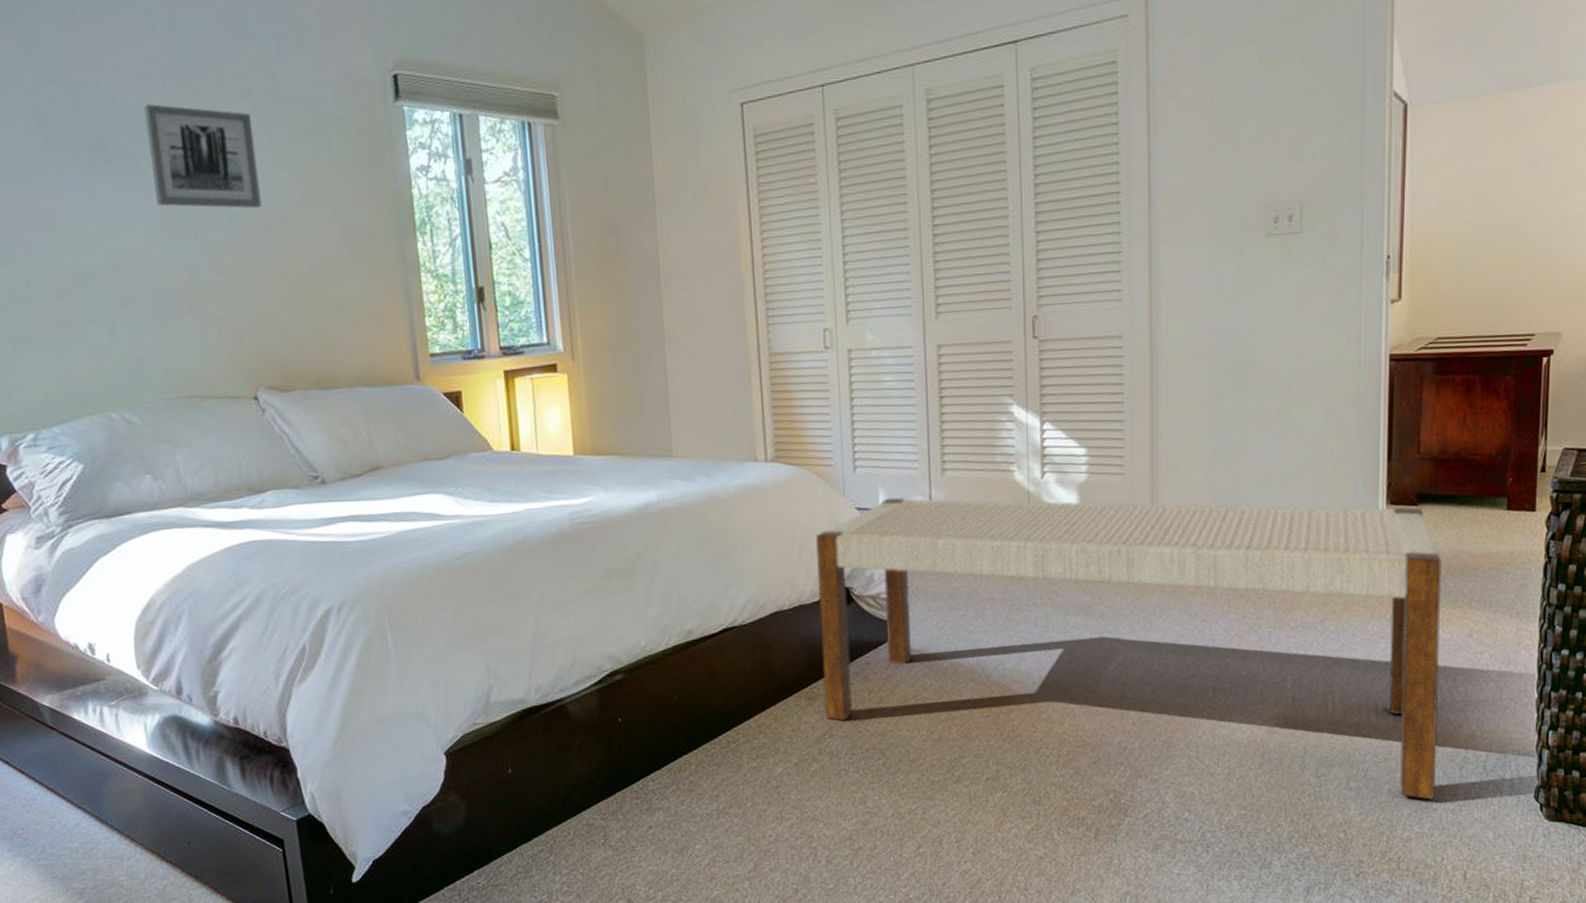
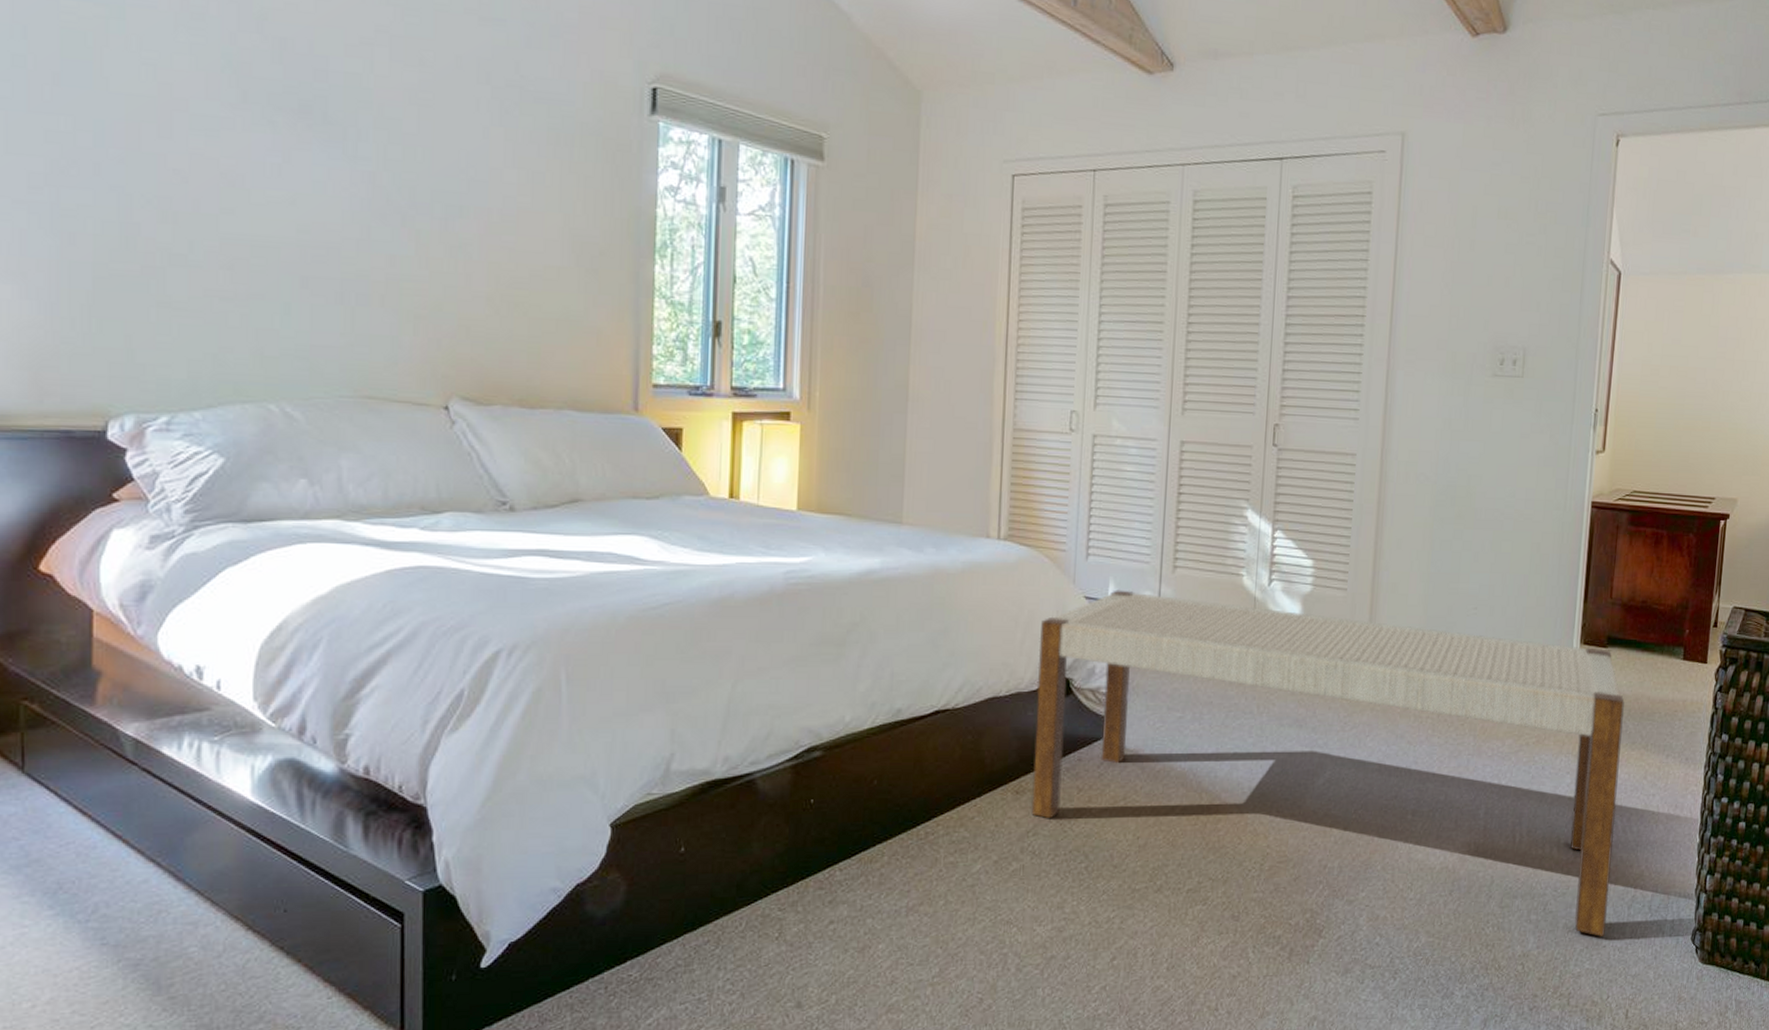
wall art: present [143,104,262,209] -> none [362,73,487,204]

